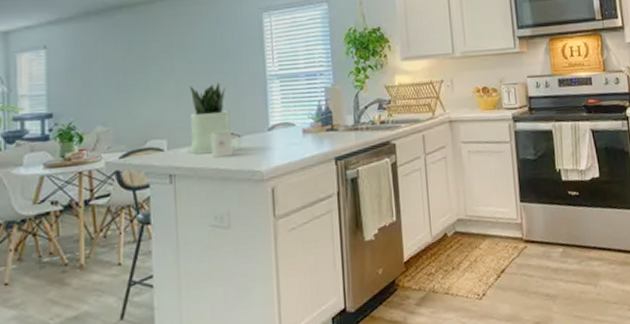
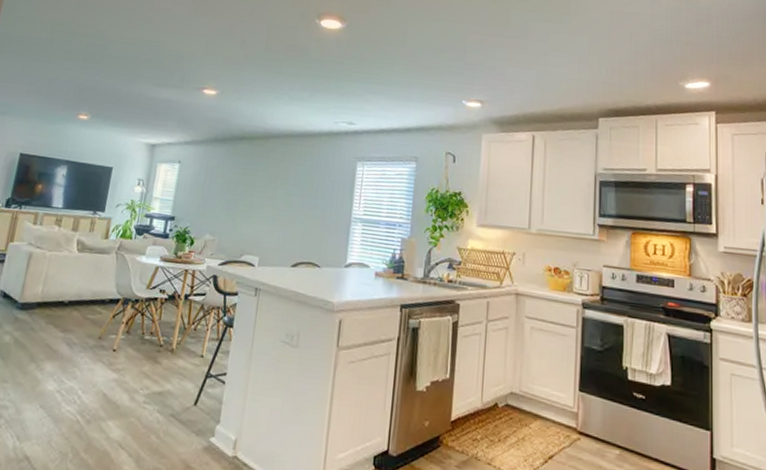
planter: present [187,82,236,155] -> none [274,214,315,277]
mug: present [211,131,242,158] -> none [293,259,321,283]

